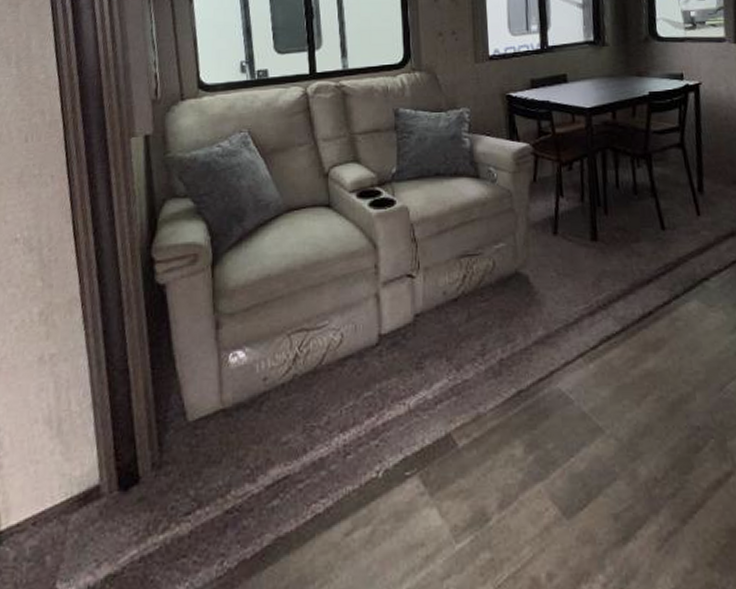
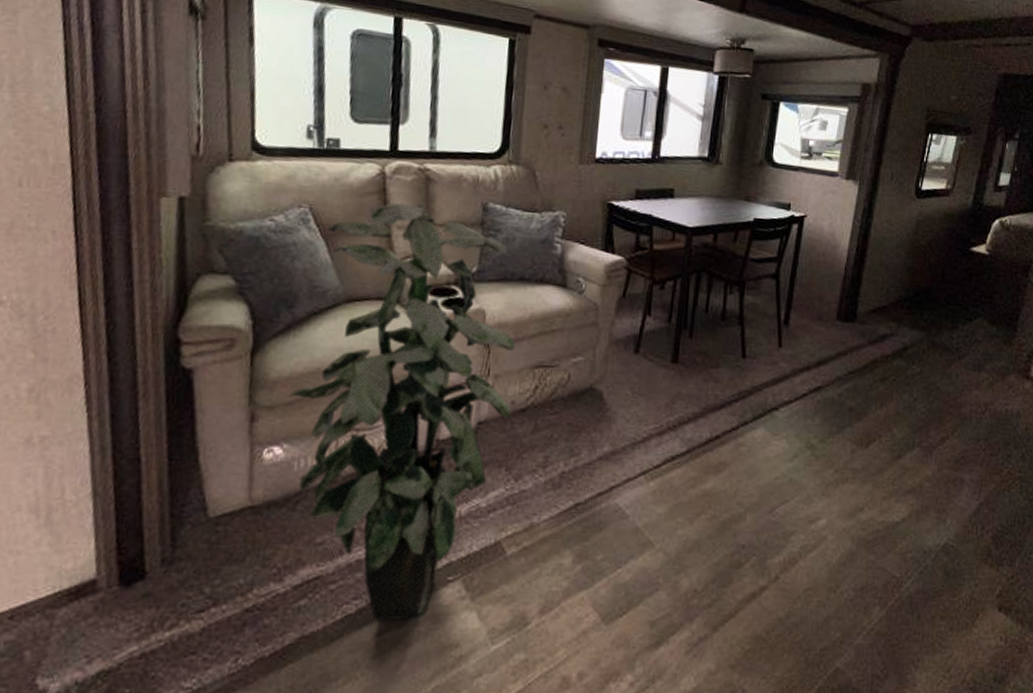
indoor plant: none [247,117,444,520] -> present [290,203,516,621]

